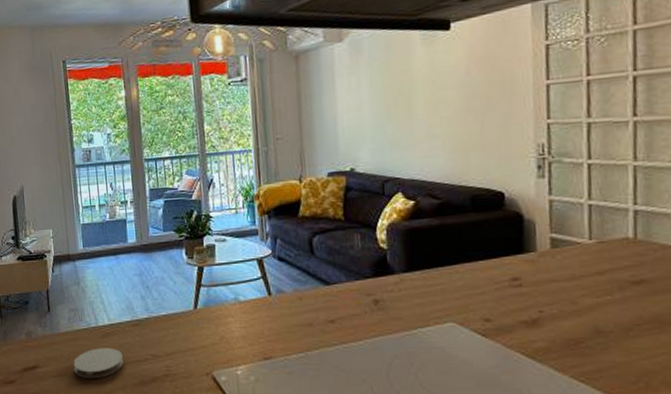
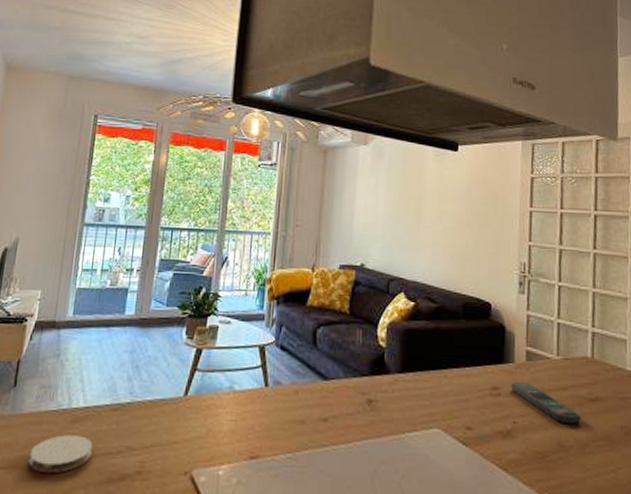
remote control: none [534,271,623,310] -> present [511,382,582,425]

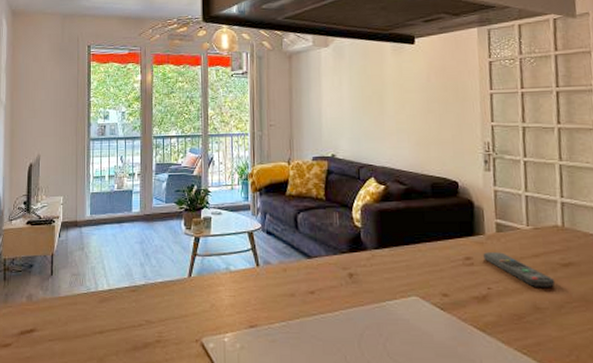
coaster: present [29,435,92,474] -> none [70,312,118,344]

